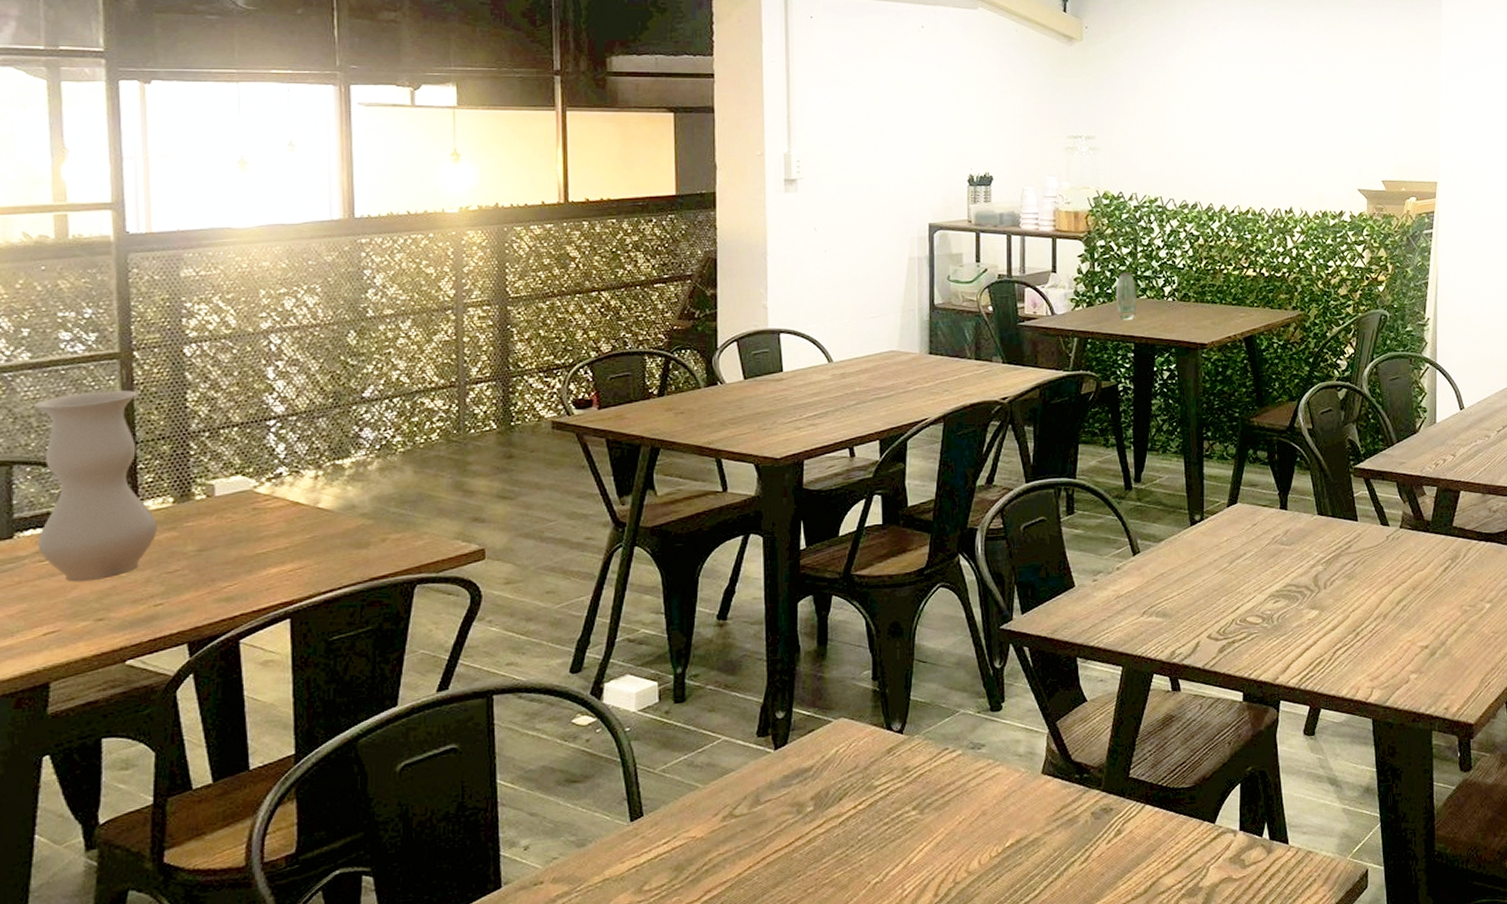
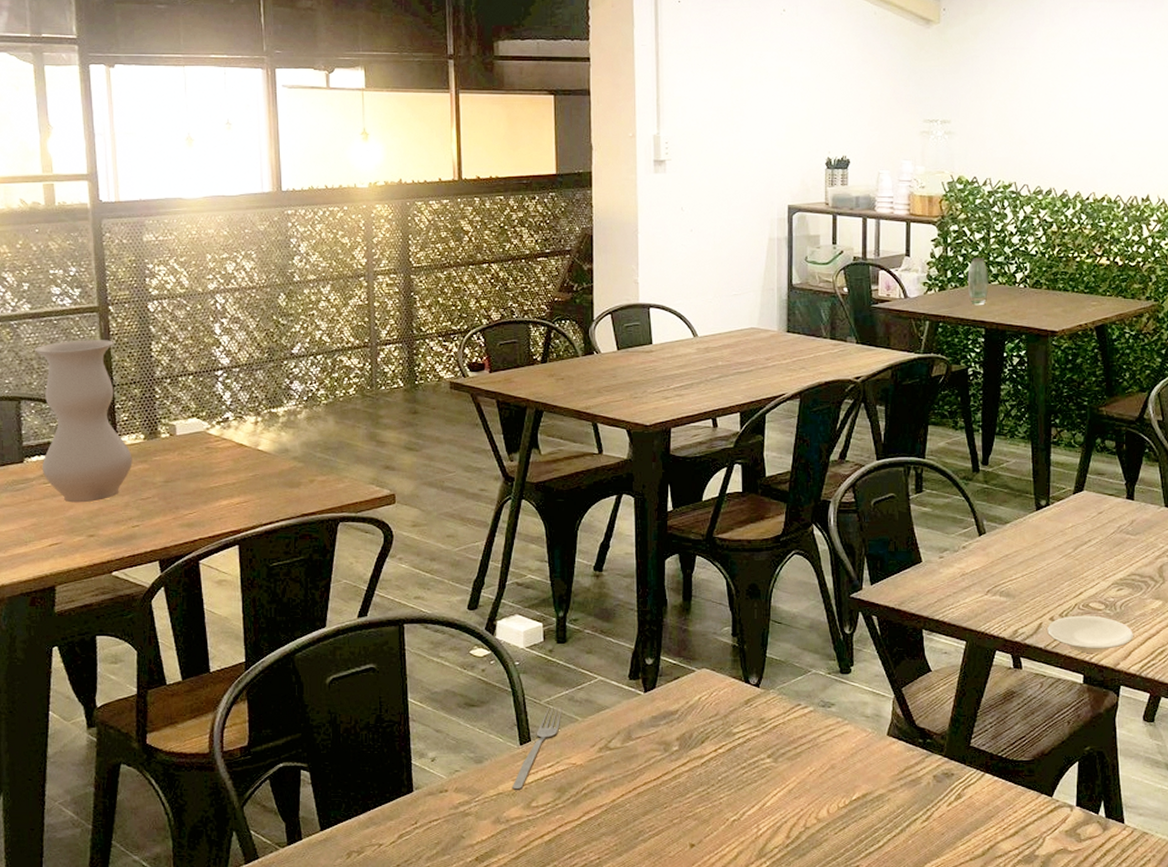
fork: none [620,774,680,875] -> present [512,707,563,791]
saucer: none [1204,630,1292,670] -> present [1046,615,1134,653]

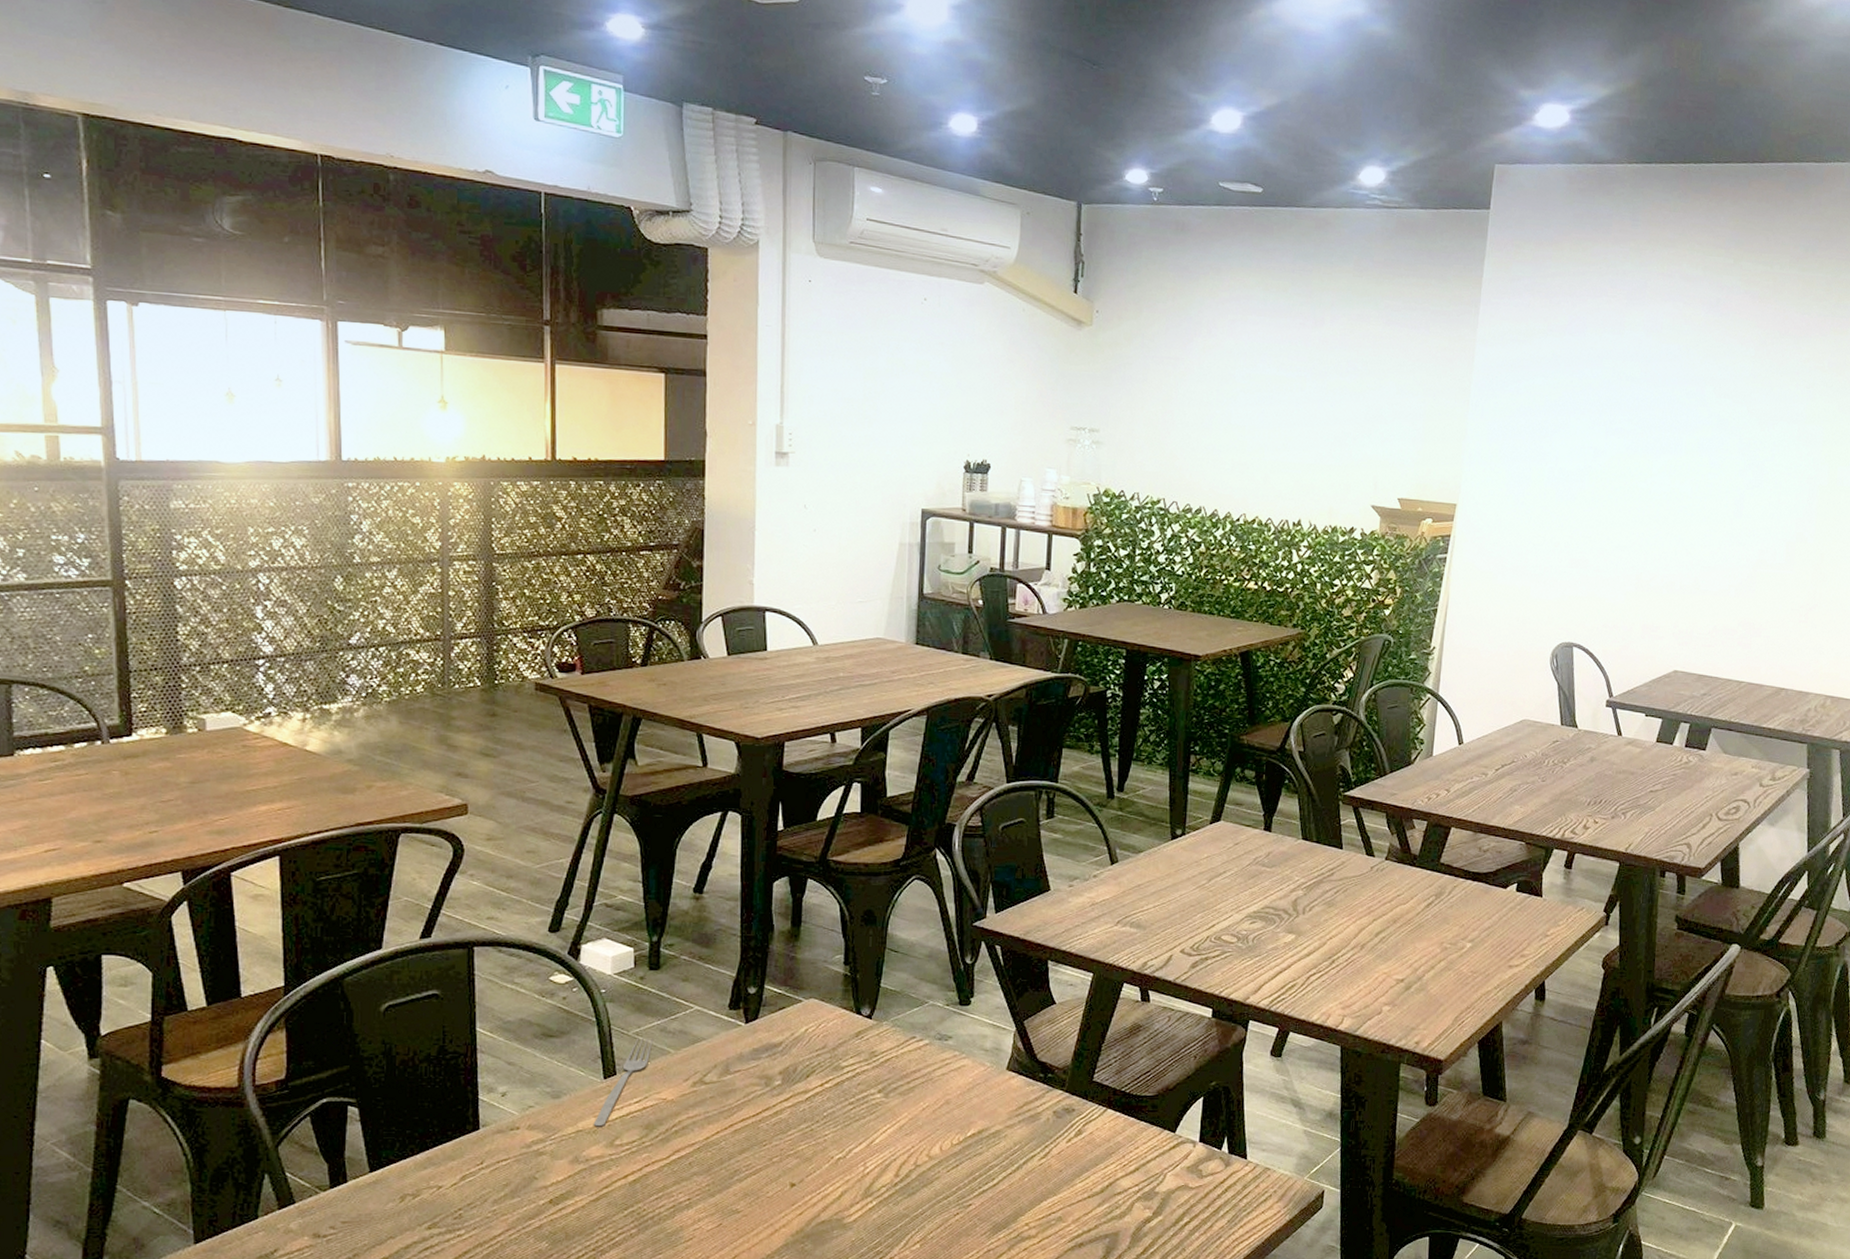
vase: present [33,340,132,503] -> none [29,617,151,804]
vase: present [967,257,989,306] -> none [1109,575,1133,626]
saucer: present [1046,615,1134,653] -> none [1176,948,1266,987]

